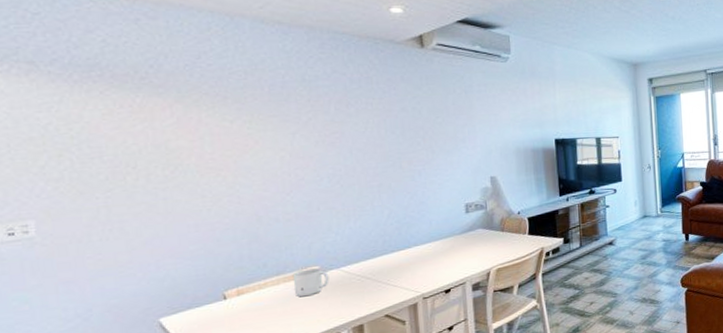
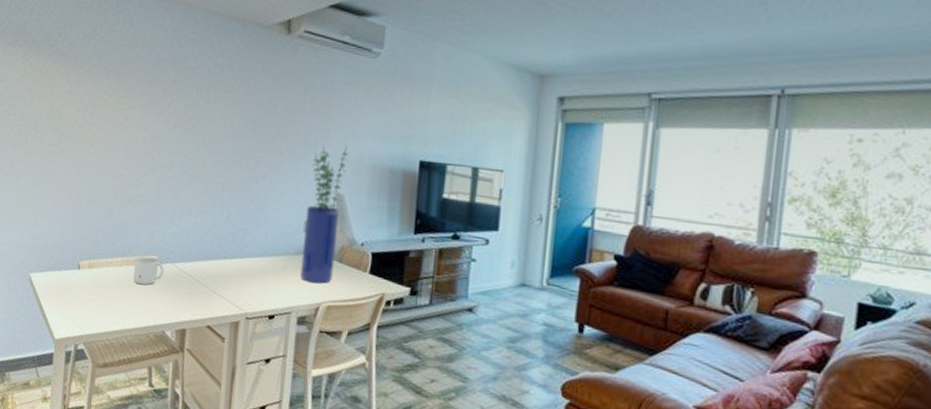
vase: none [464,136,498,254] -> present [300,145,348,284]

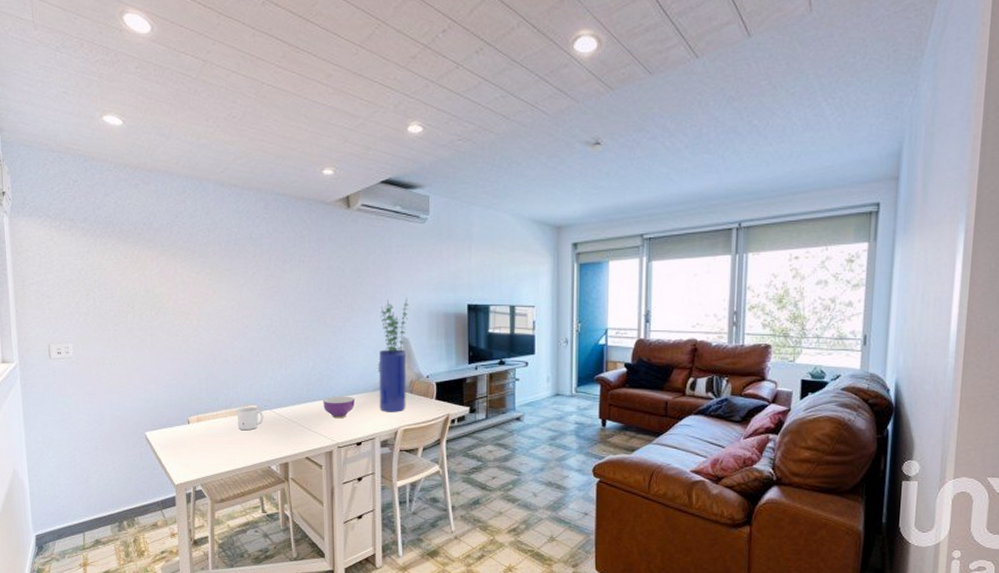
bowl: none [234,255,273,284] -> present [323,396,356,419]

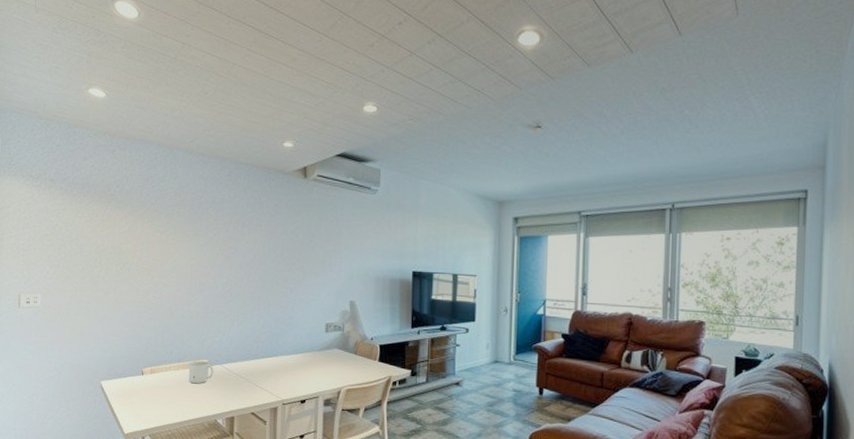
bowl: present [323,396,356,419] -> none [271,354,302,376]
vase: present [379,297,409,412] -> none [324,262,357,372]

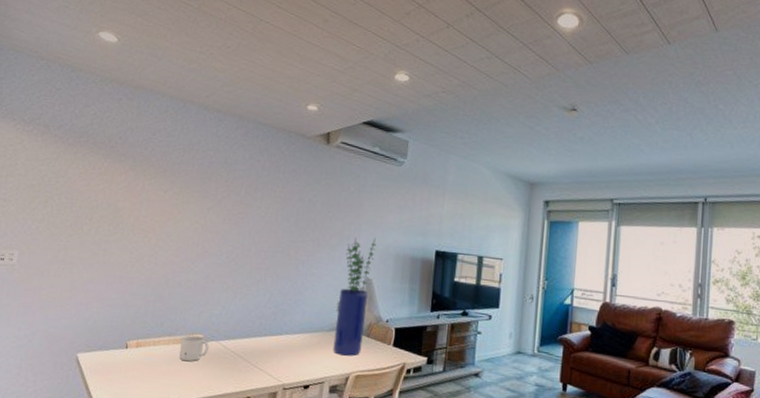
vase: none [324,262,357,372] -> present [333,237,376,356]

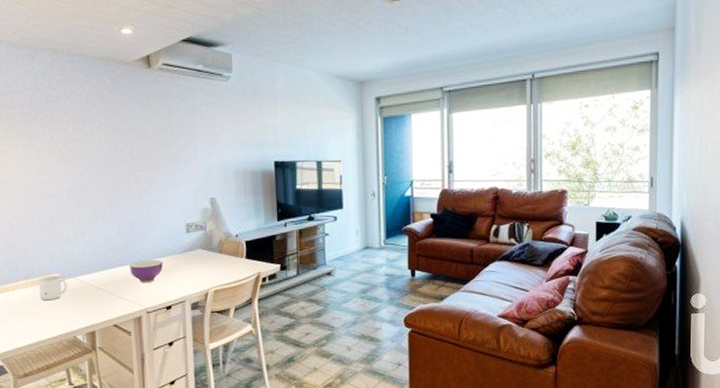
bowl: none [274,333,309,358] -> present [130,259,164,283]
vase: present [333,237,376,356] -> none [186,156,216,274]

